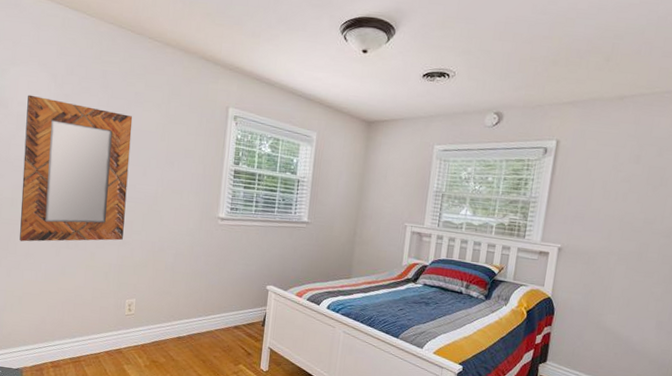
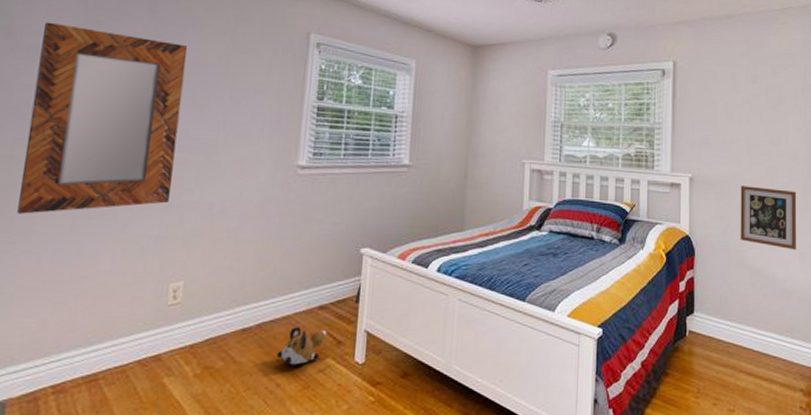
plush toy: none [203,339,240,367] -> present [277,327,327,365]
picture frame: none [600,258,664,319] -> present [740,186,797,251]

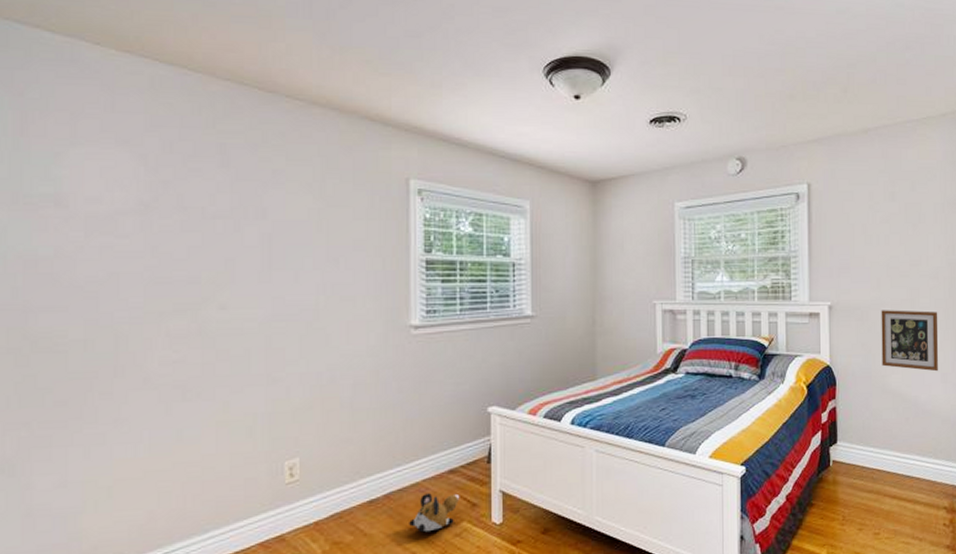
home mirror: present [17,22,188,214] -> none [100,186,272,402]

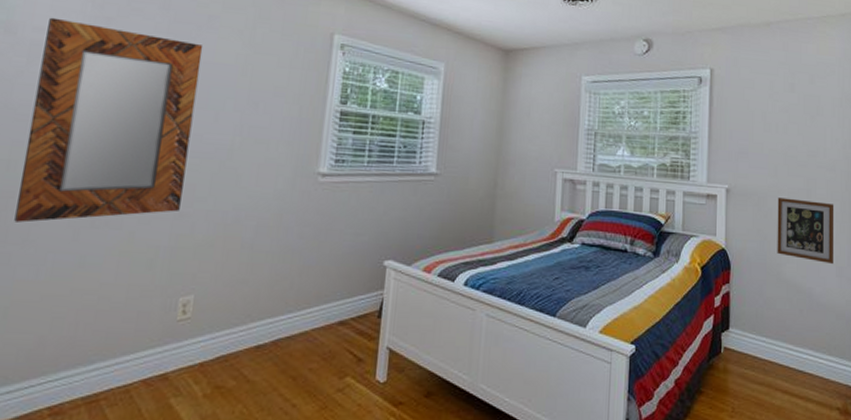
home mirror: none [100,186,272,402] -> present [14,17,203,223]
plush toy: present [409,493,460,533] -> none [293,344,347,385]

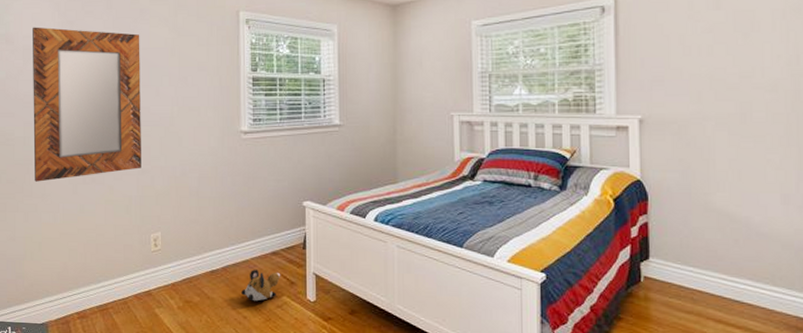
plush toy: none [293,344,347,385] -> present [241,270,281,302]
picture frame: present [777,197,834,265] -> none [702,124,778,192]

